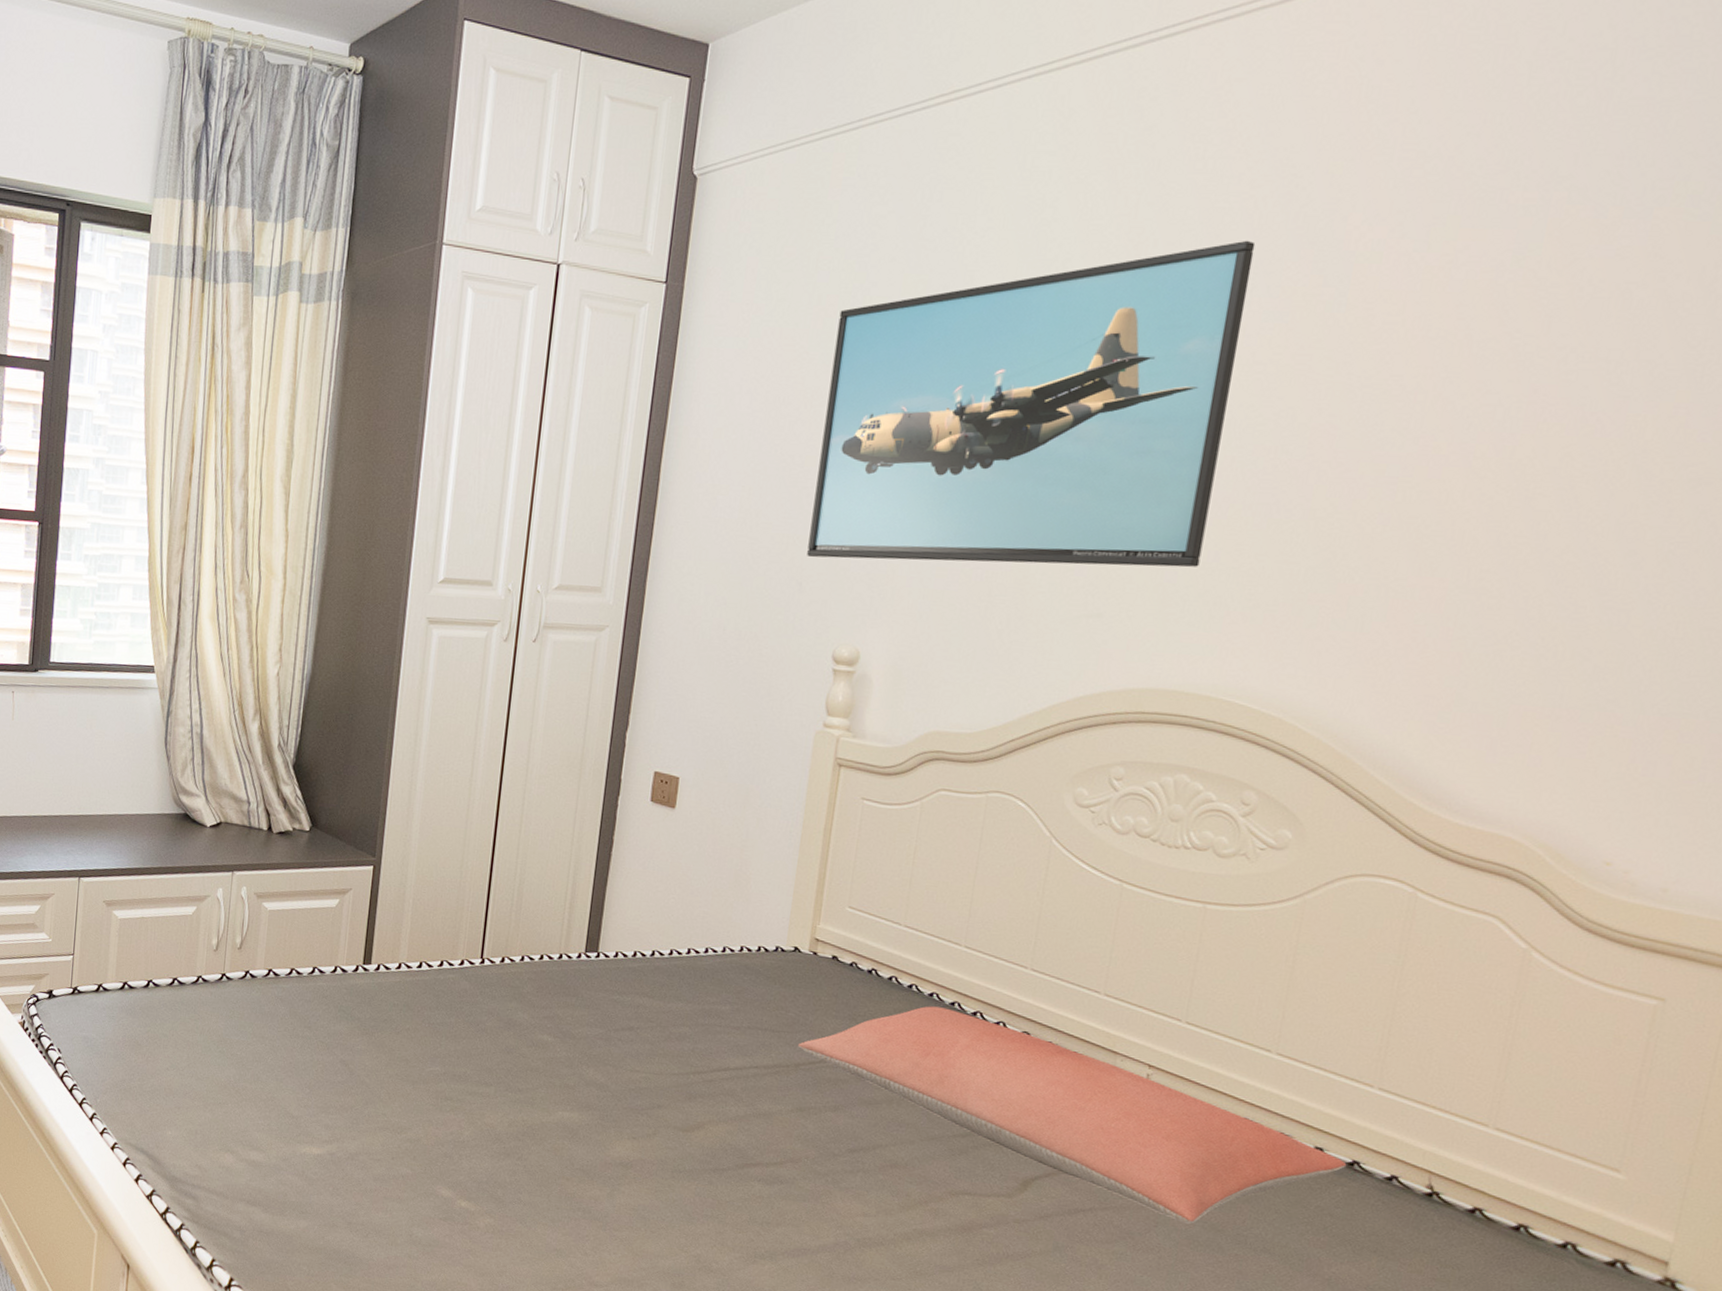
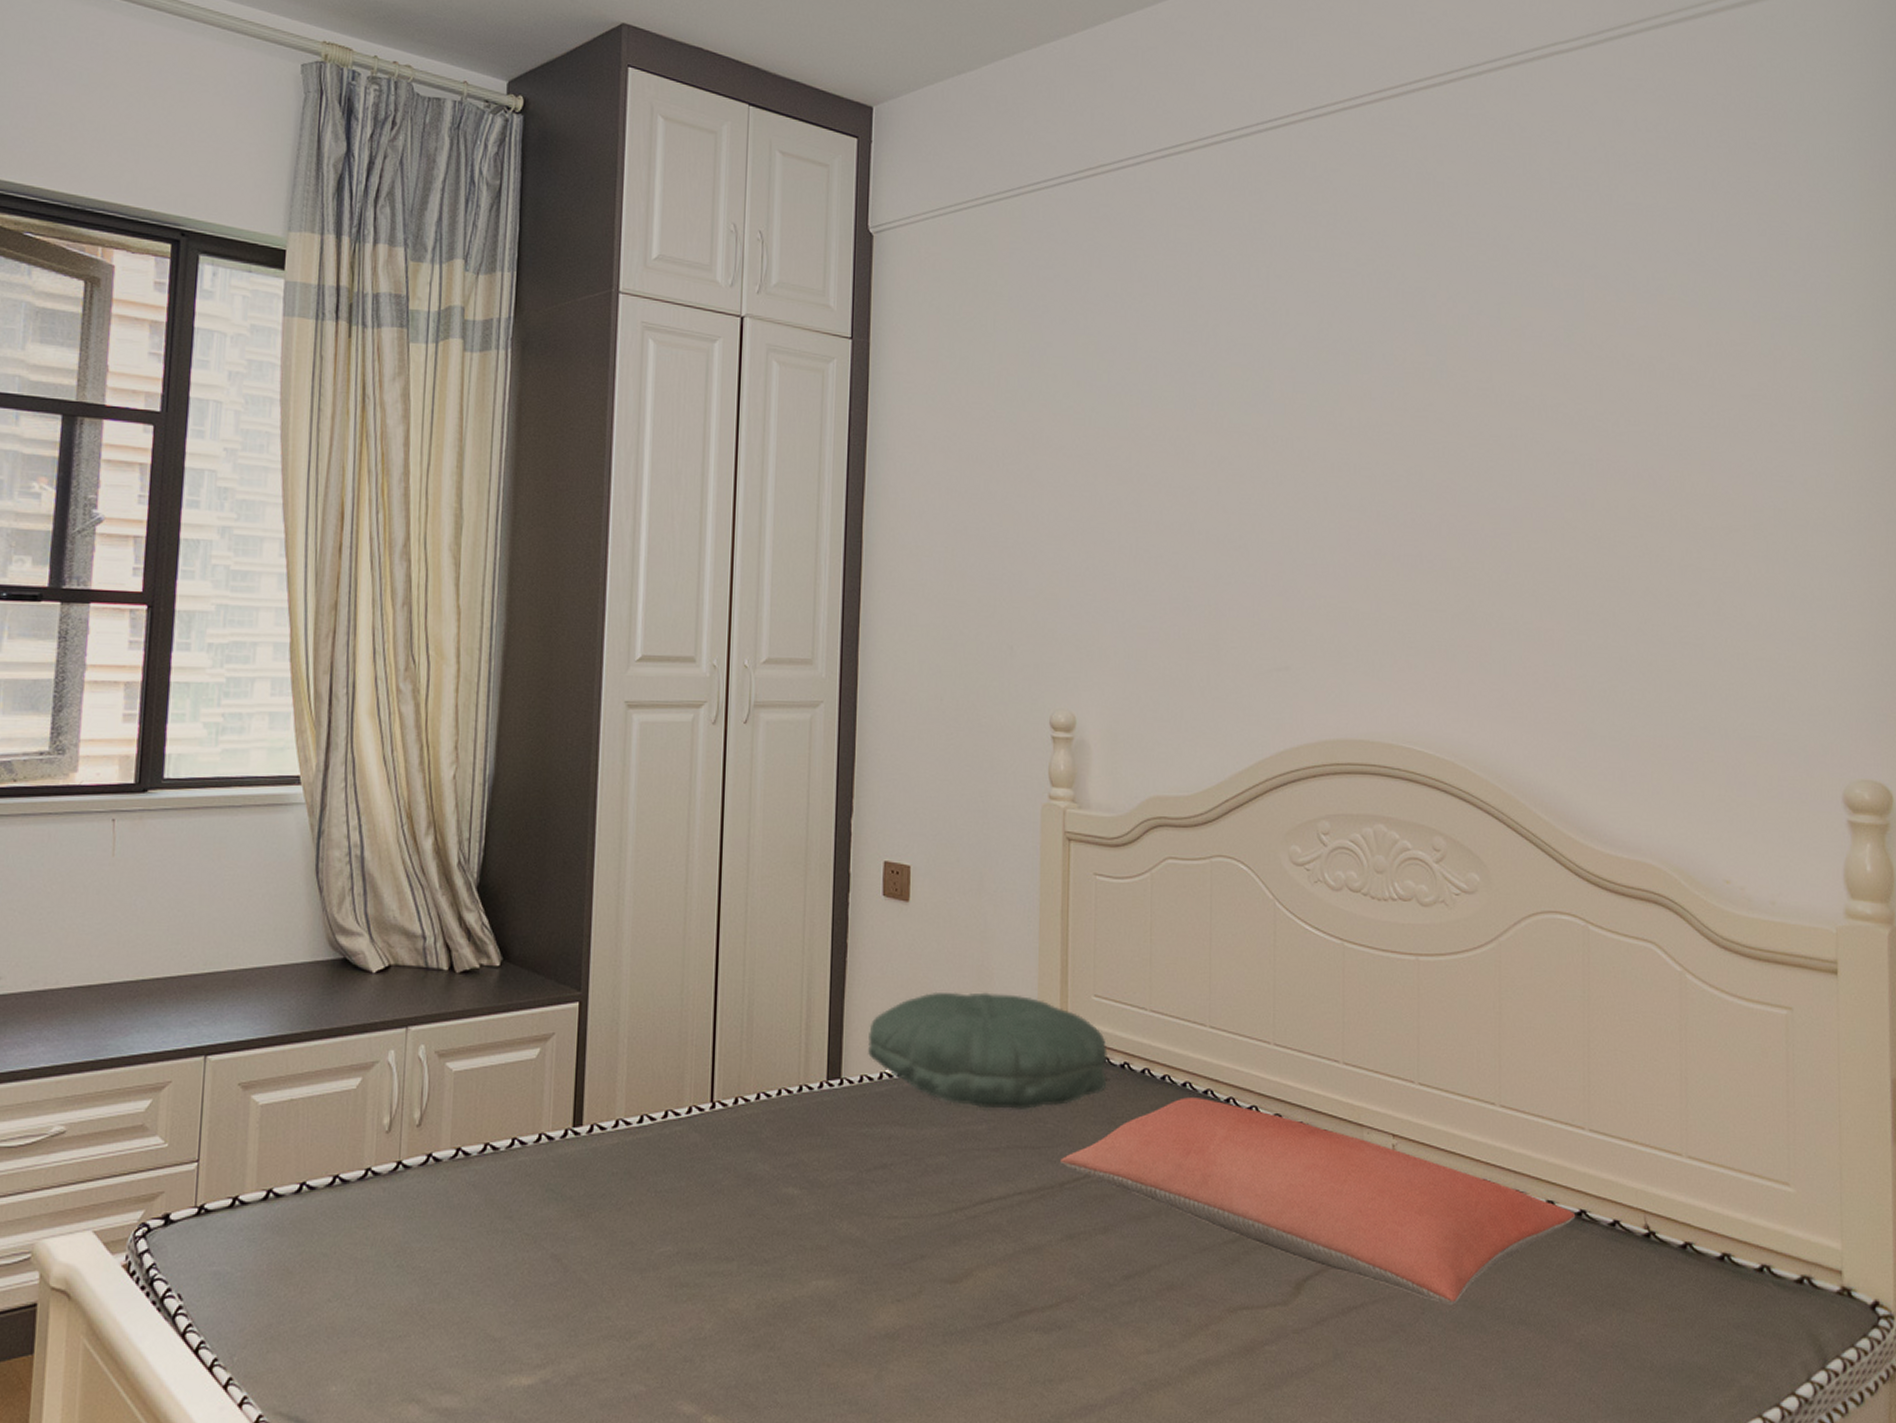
pillow: none [625,888,857,998] -> present [868,991,1108,1109]
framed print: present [807,240,1256,568] -> none [1015,312,1368,620]

